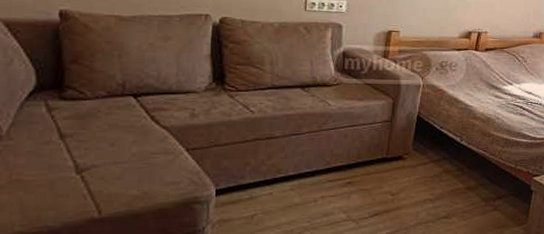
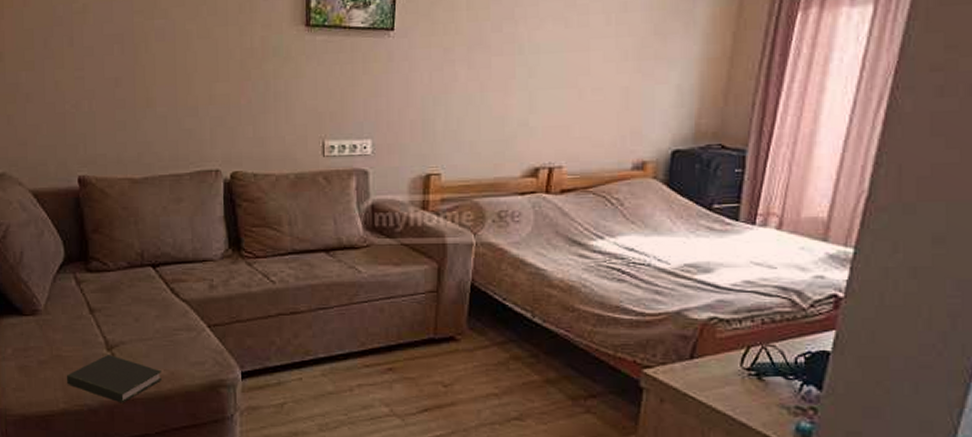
book: none [26,177,134,223] -> present [67,354,161,403]

